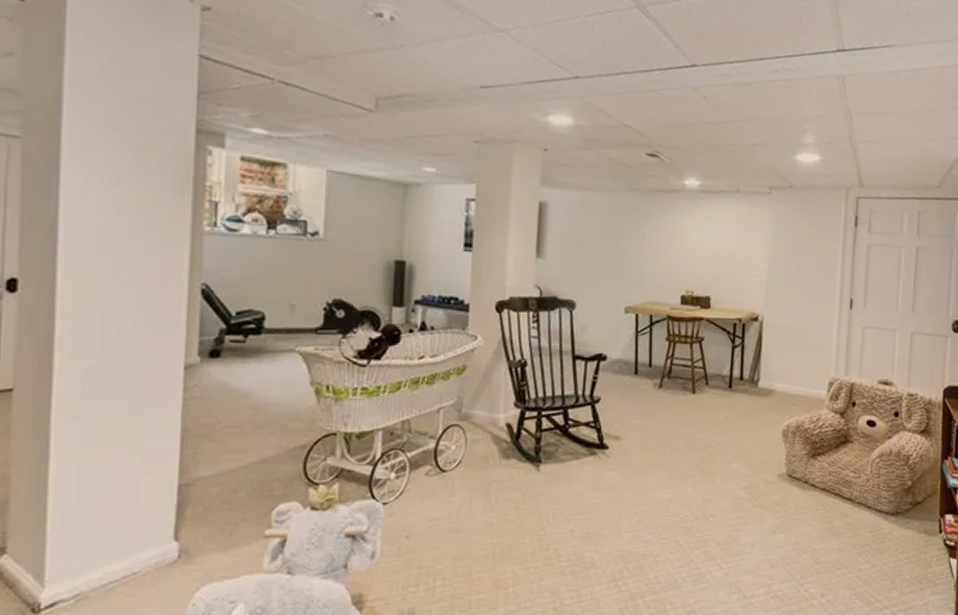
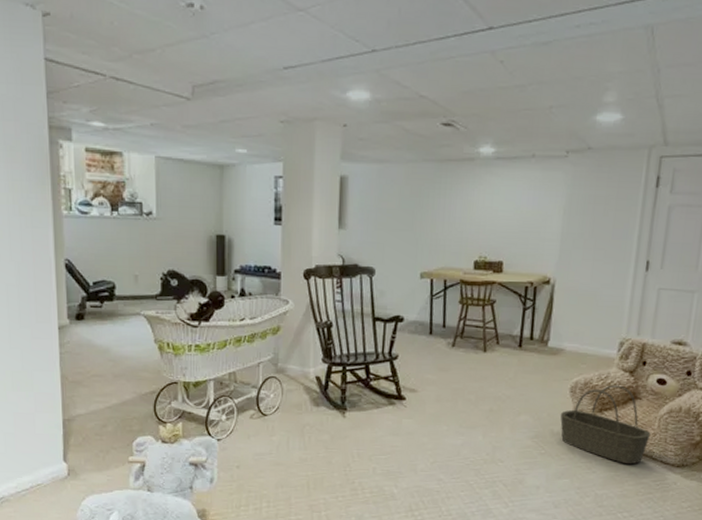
basket: none [773,428,864,514] -> present [560,385,651,465]

